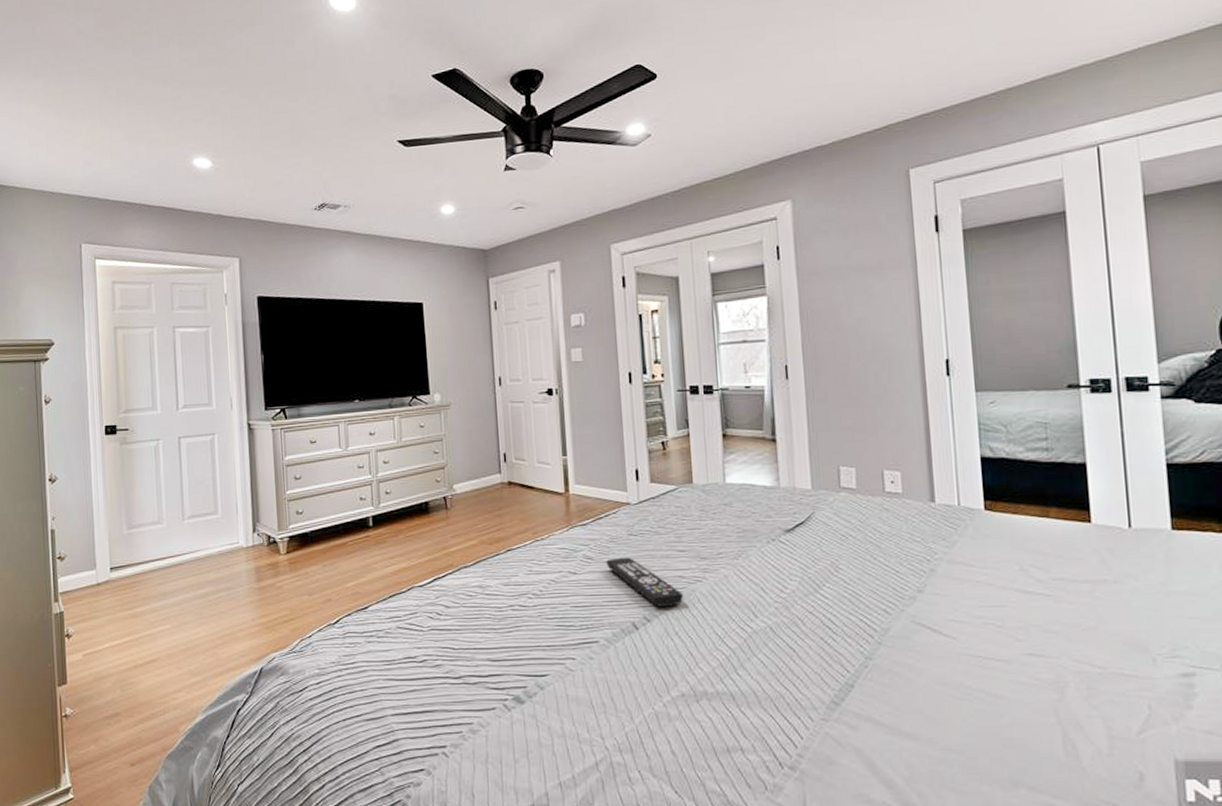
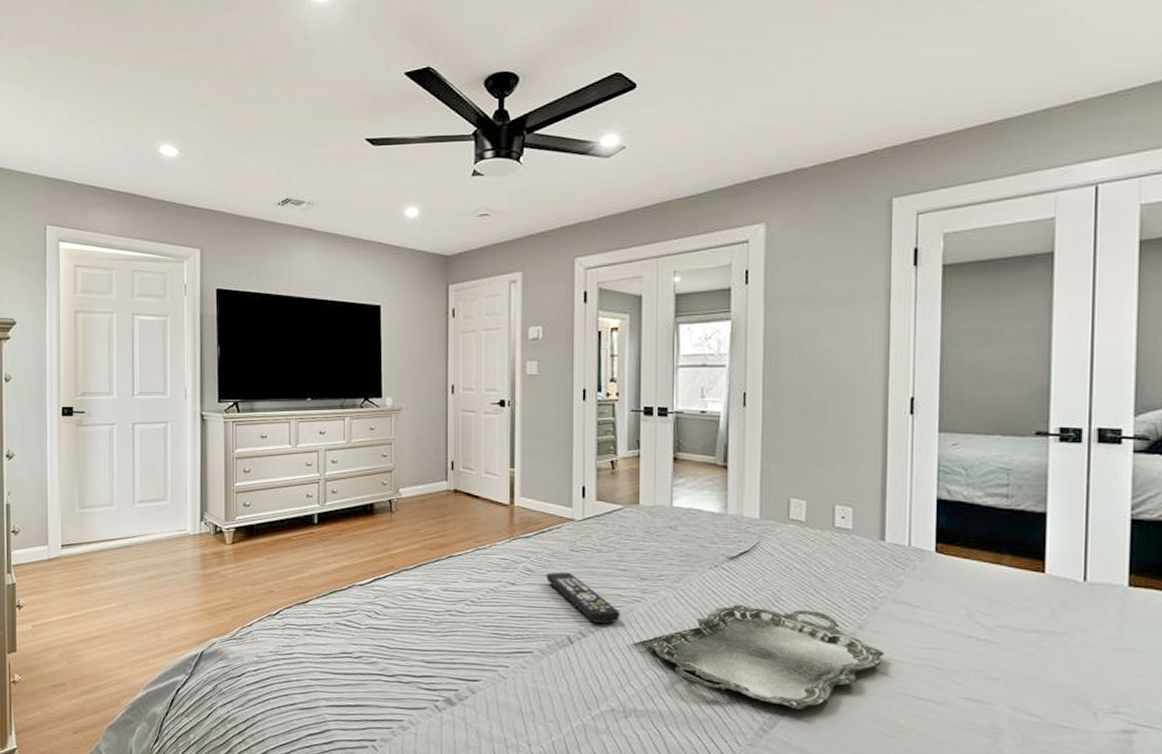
serving tray: none [710,577,946,679] -> present [645,604,885,710]

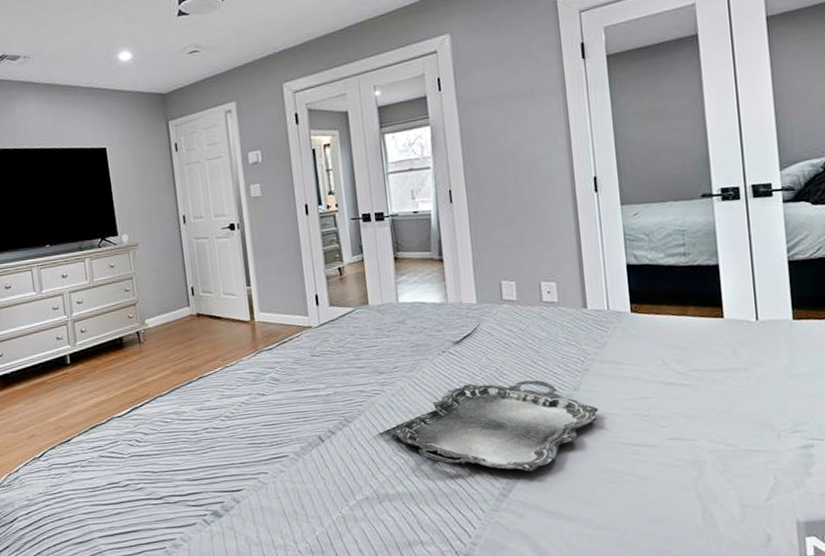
remote control: present [546,572,621,624] -> none [292,376,365,420]

